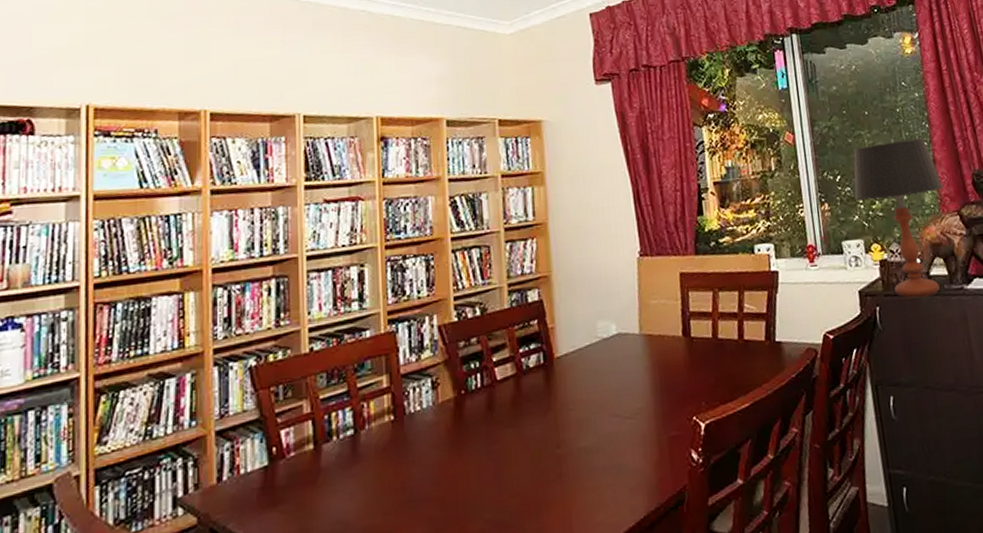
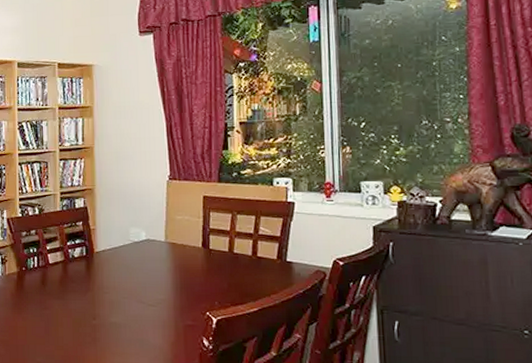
table lamp: present [853,137,944,299] -> none [378,90,478,238]

